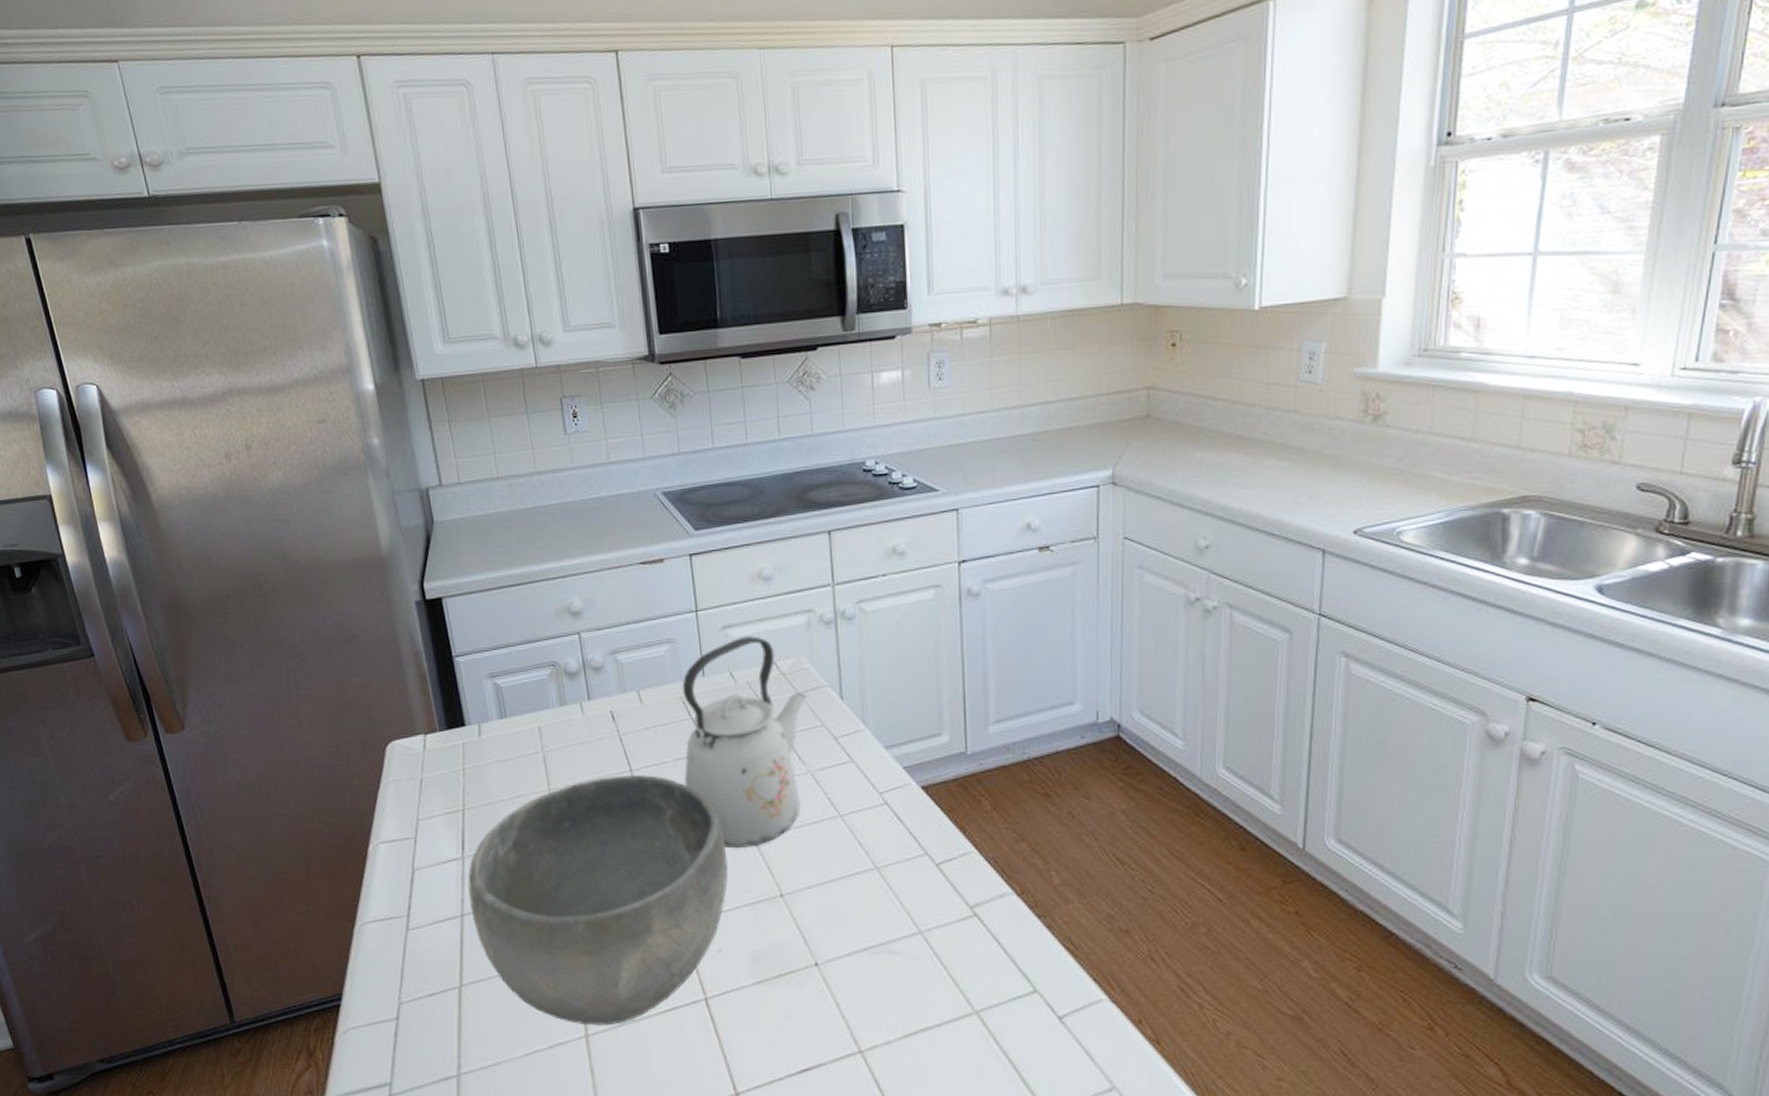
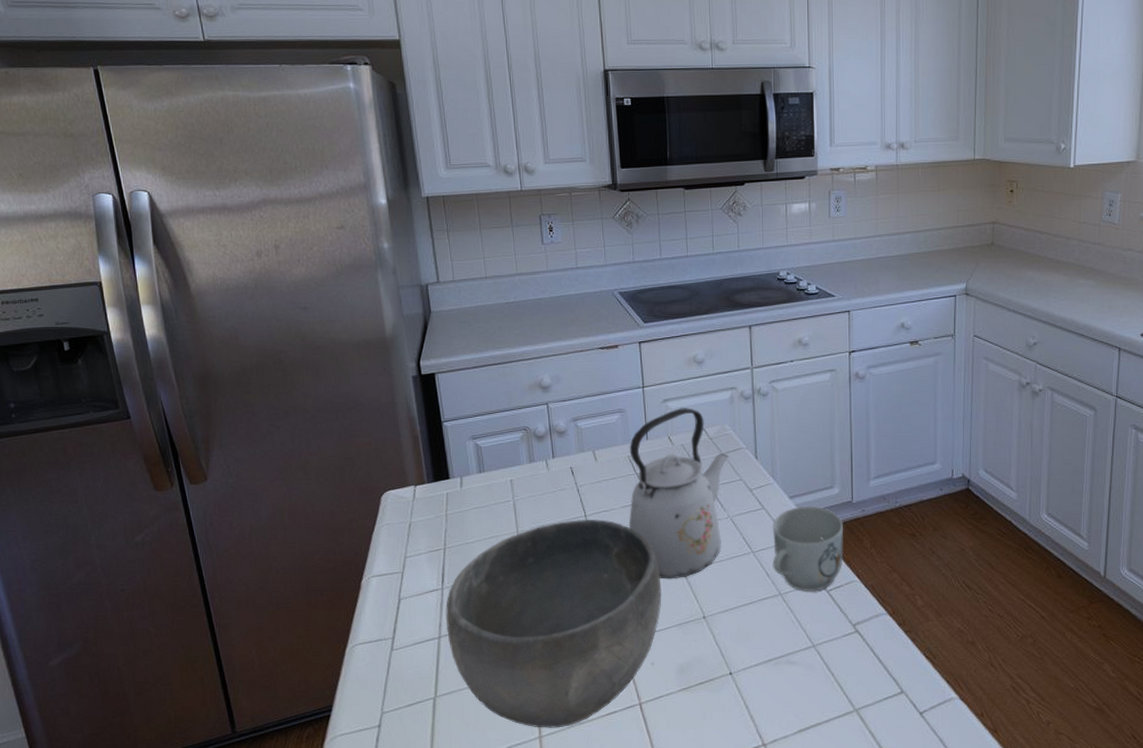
mug: none [864,758,956,865] -> present [772,506,843,592]

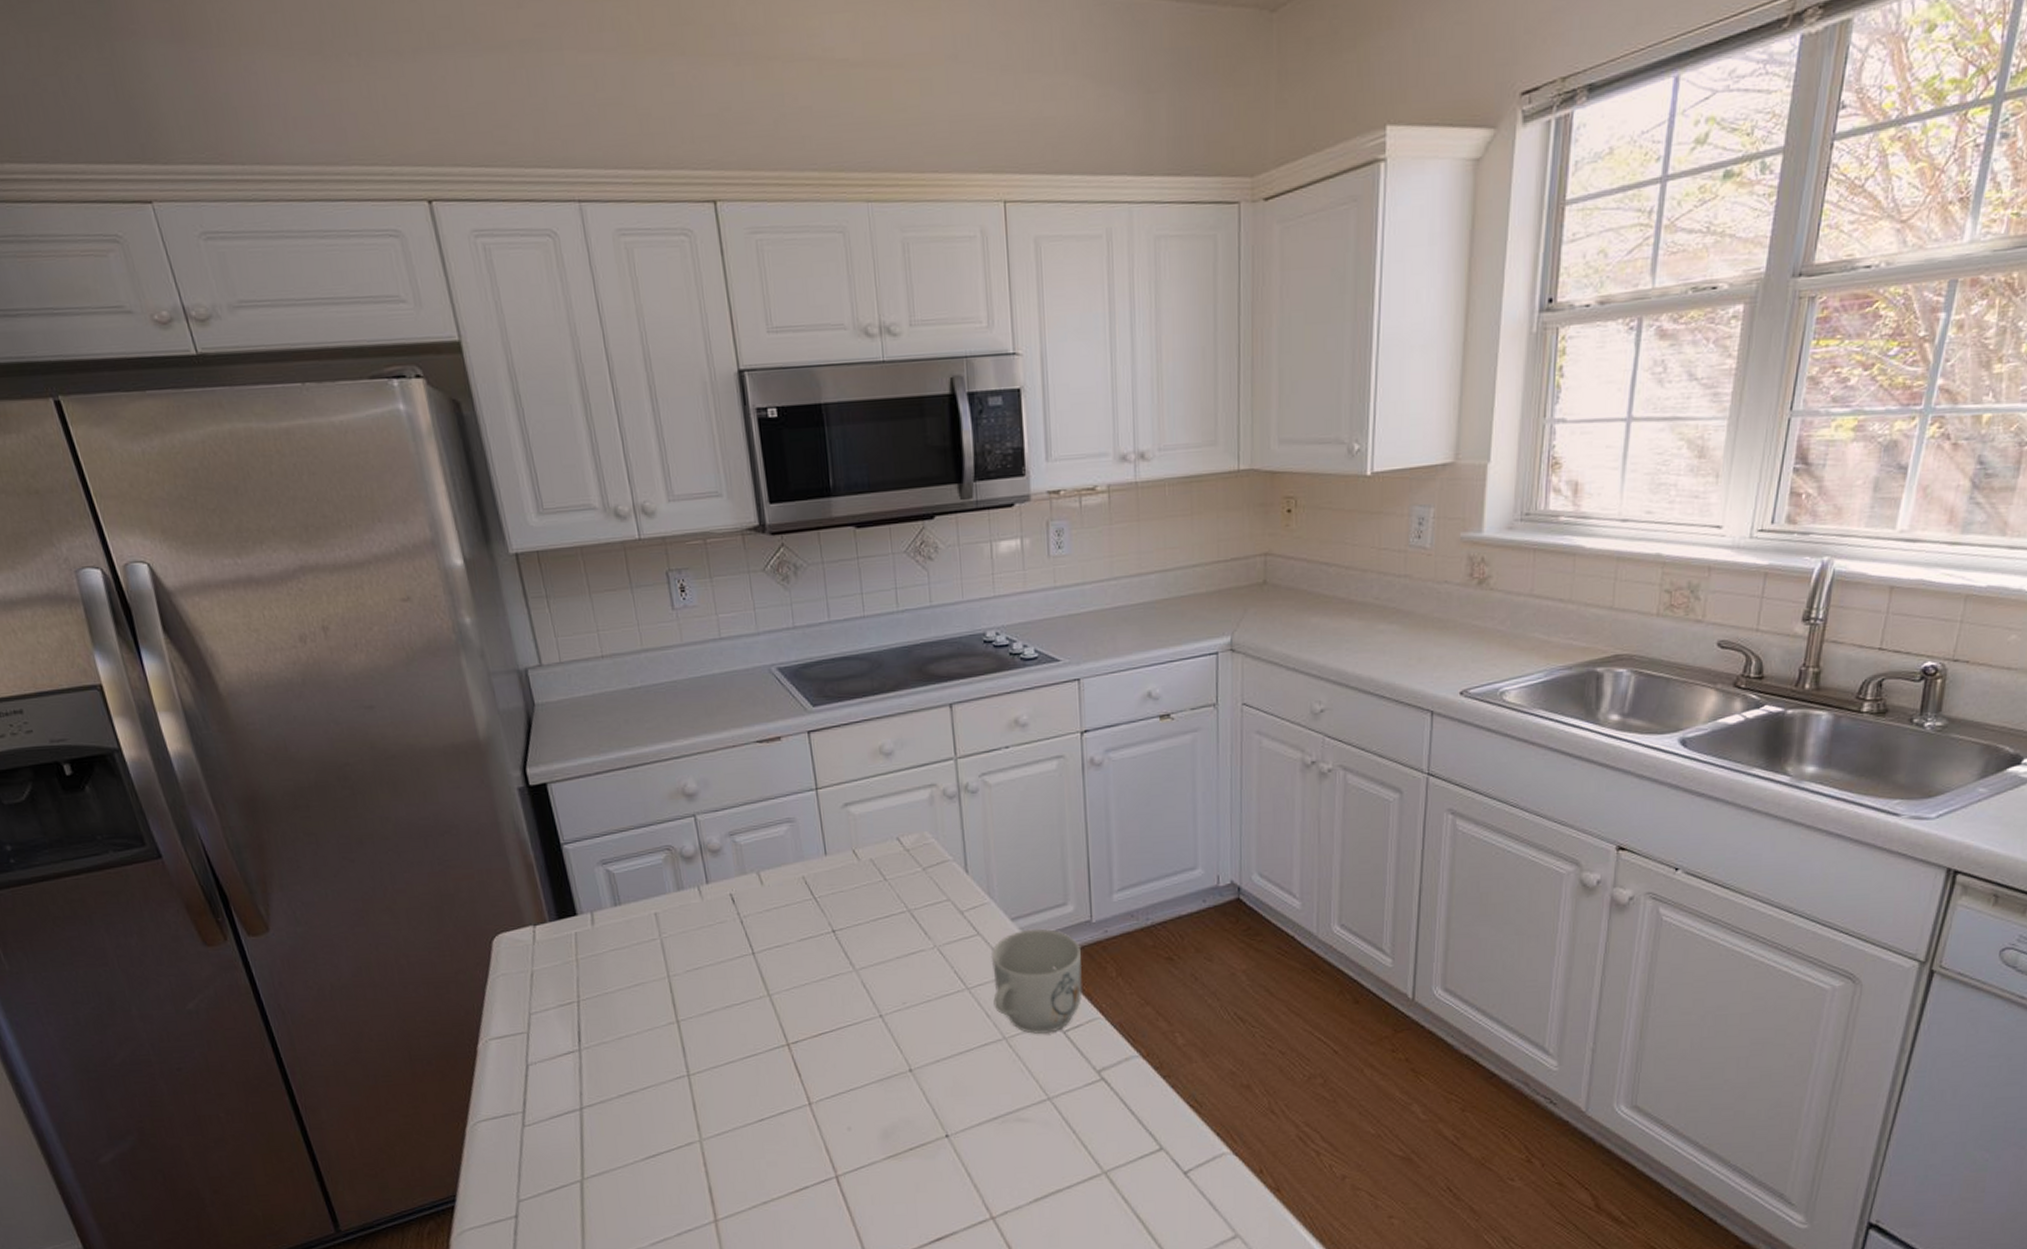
bowl: present [445,519,662,728] -> none [586,957,856,1211]
kettle: present [628,408,728,579] -> none [803,812,931,1027]

